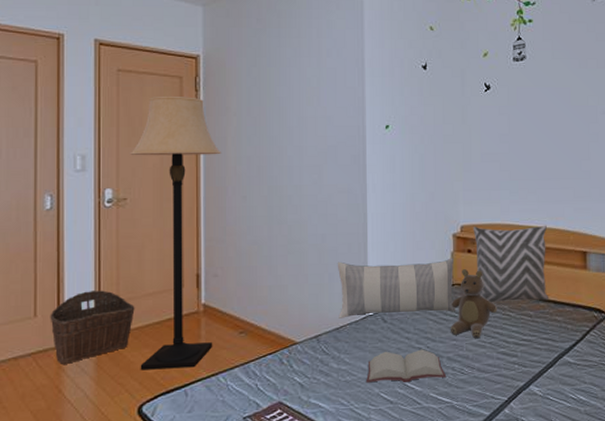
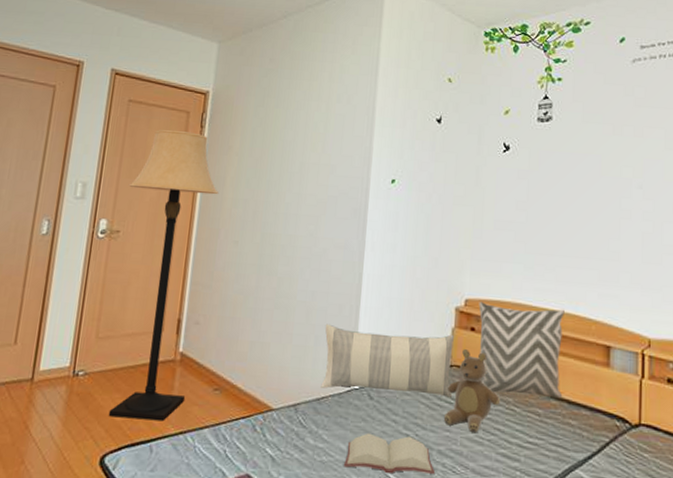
wicker basket: present [50,290,135,364] -> none [28,323,112,399]

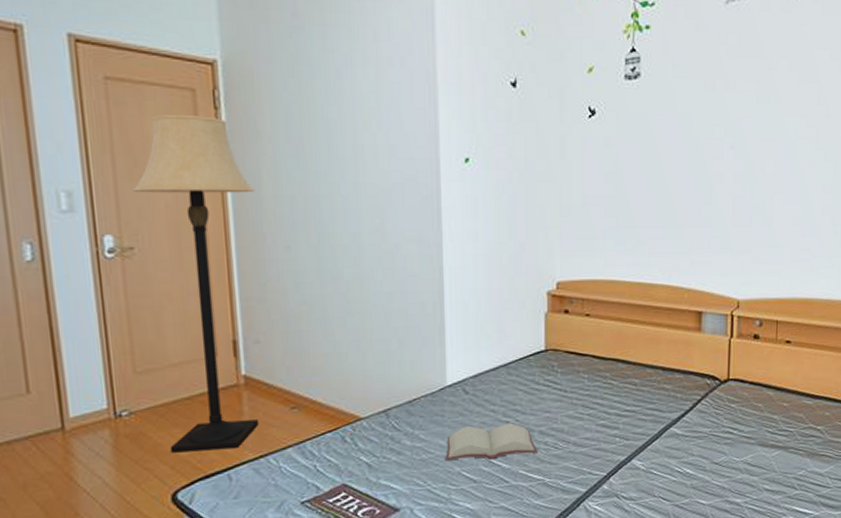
pillow: present [321,323,454,398] -> none [407,319,549,390]
teddy bear: present [443,349,501,433] -> none [542,332,598,411]
pillow: present [478,302,565,399] -> none [571,281,658,371]

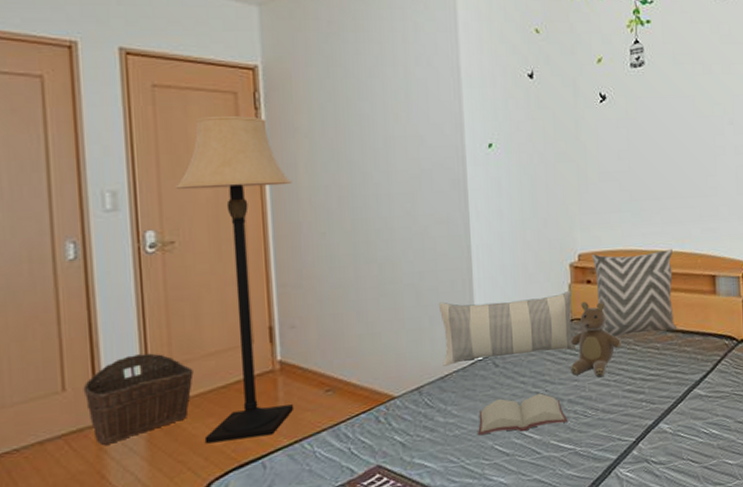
wicker basket: none [47,361,157,448] -> present [83,353,194,445]
pillow: none [407,319,549,390] -> present [438,290,575,366]
teddy bear: none [542,332,598,411] -> present [570,302,622,378]
pillow: none [571,281,658,371] -> present [592,248,676,337]

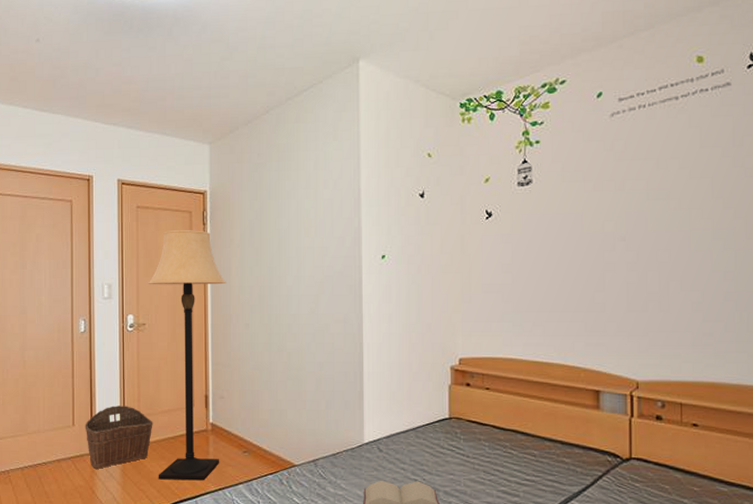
pillow: present [438,290,575,366] -> none [333,389,453,446]
teddy bear: present [570,302,622,378] -> none [447,403,498,475]
pillow: present [592,248,676,337] -> none [472,360,555,440]

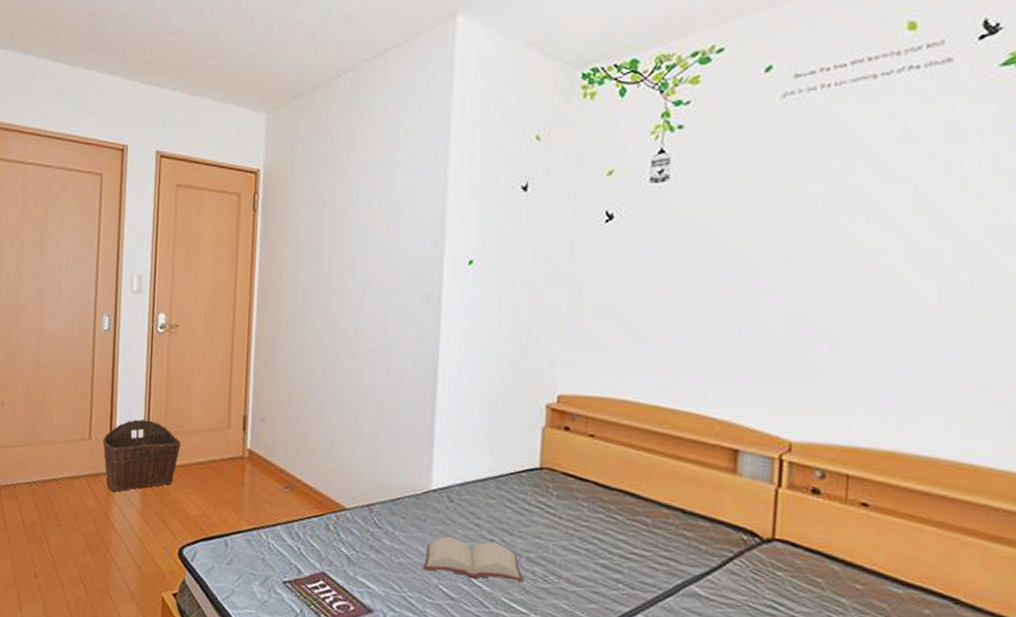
lamp: present [147,230,227,481] -> none [183,215,278,517]

